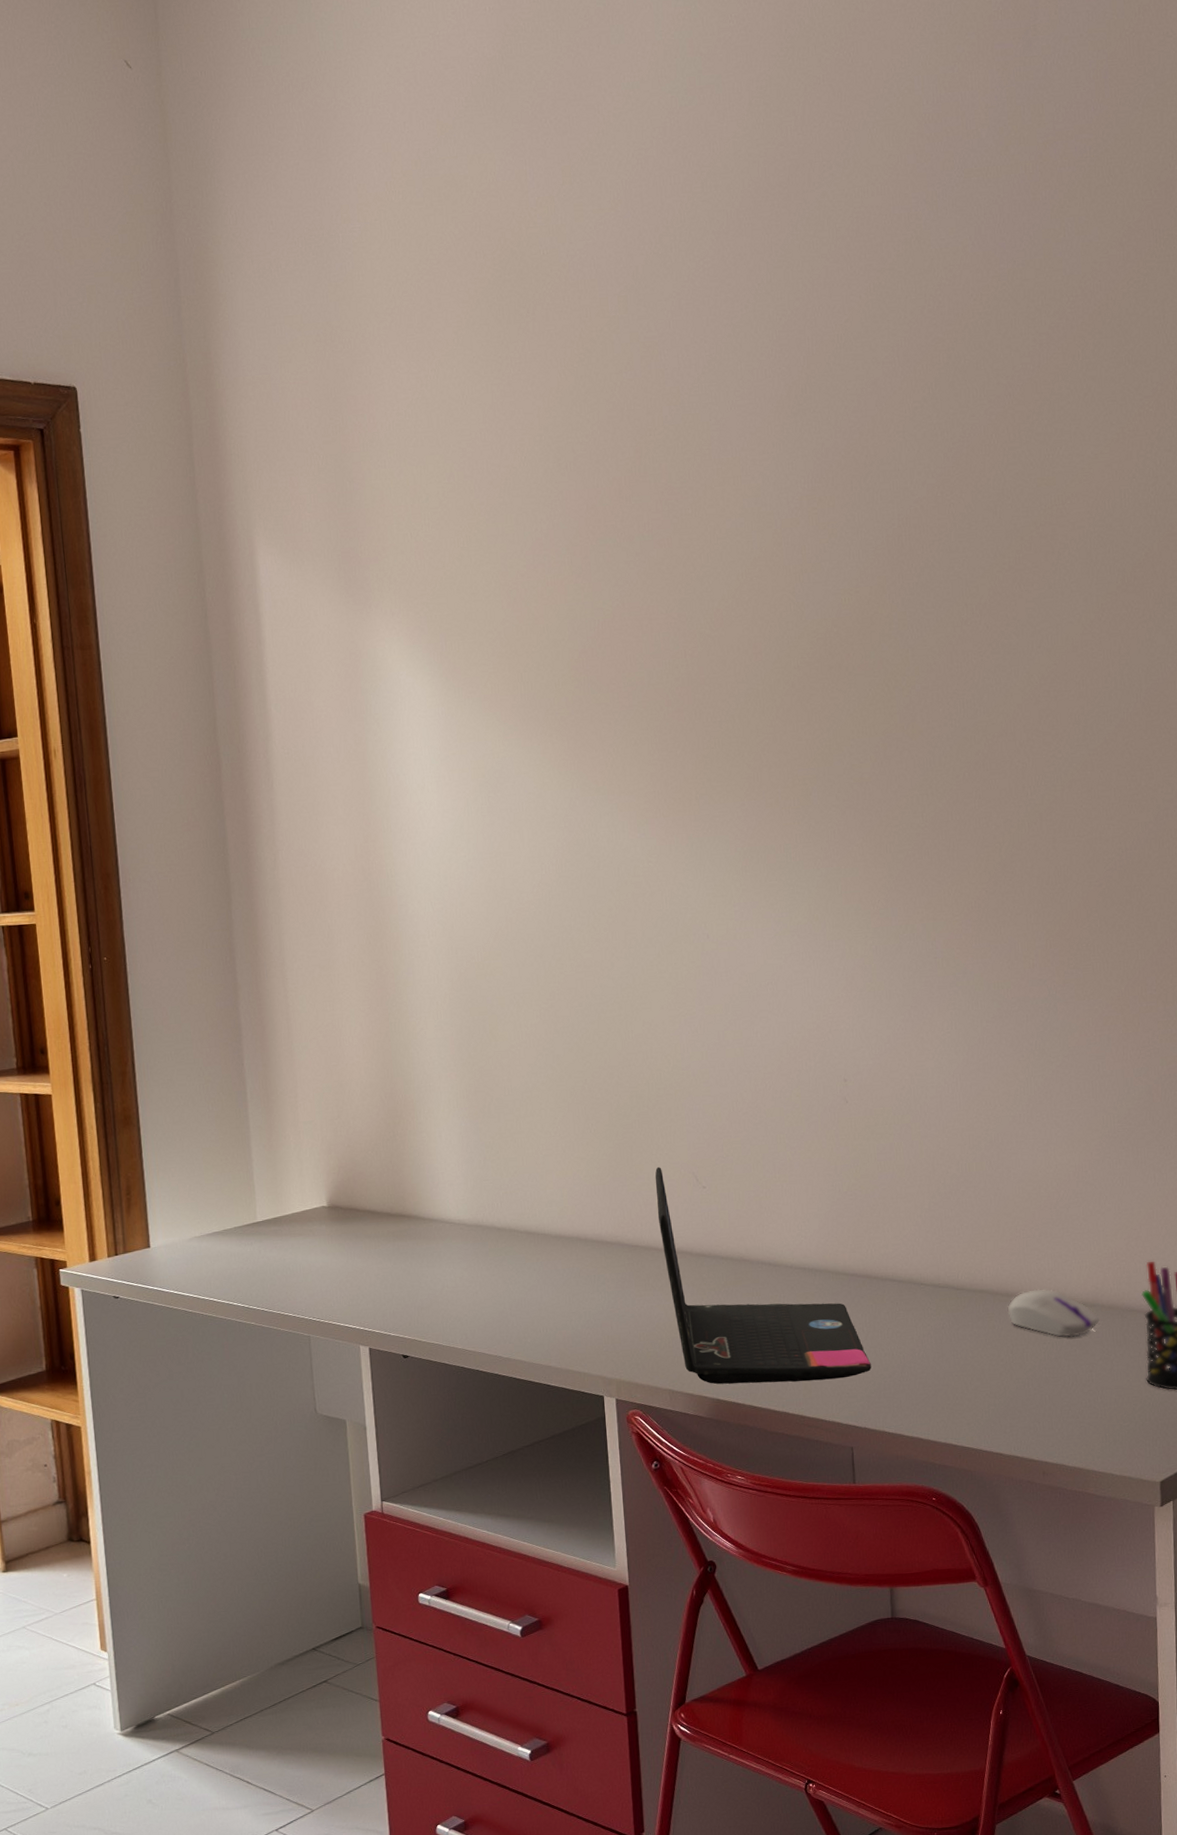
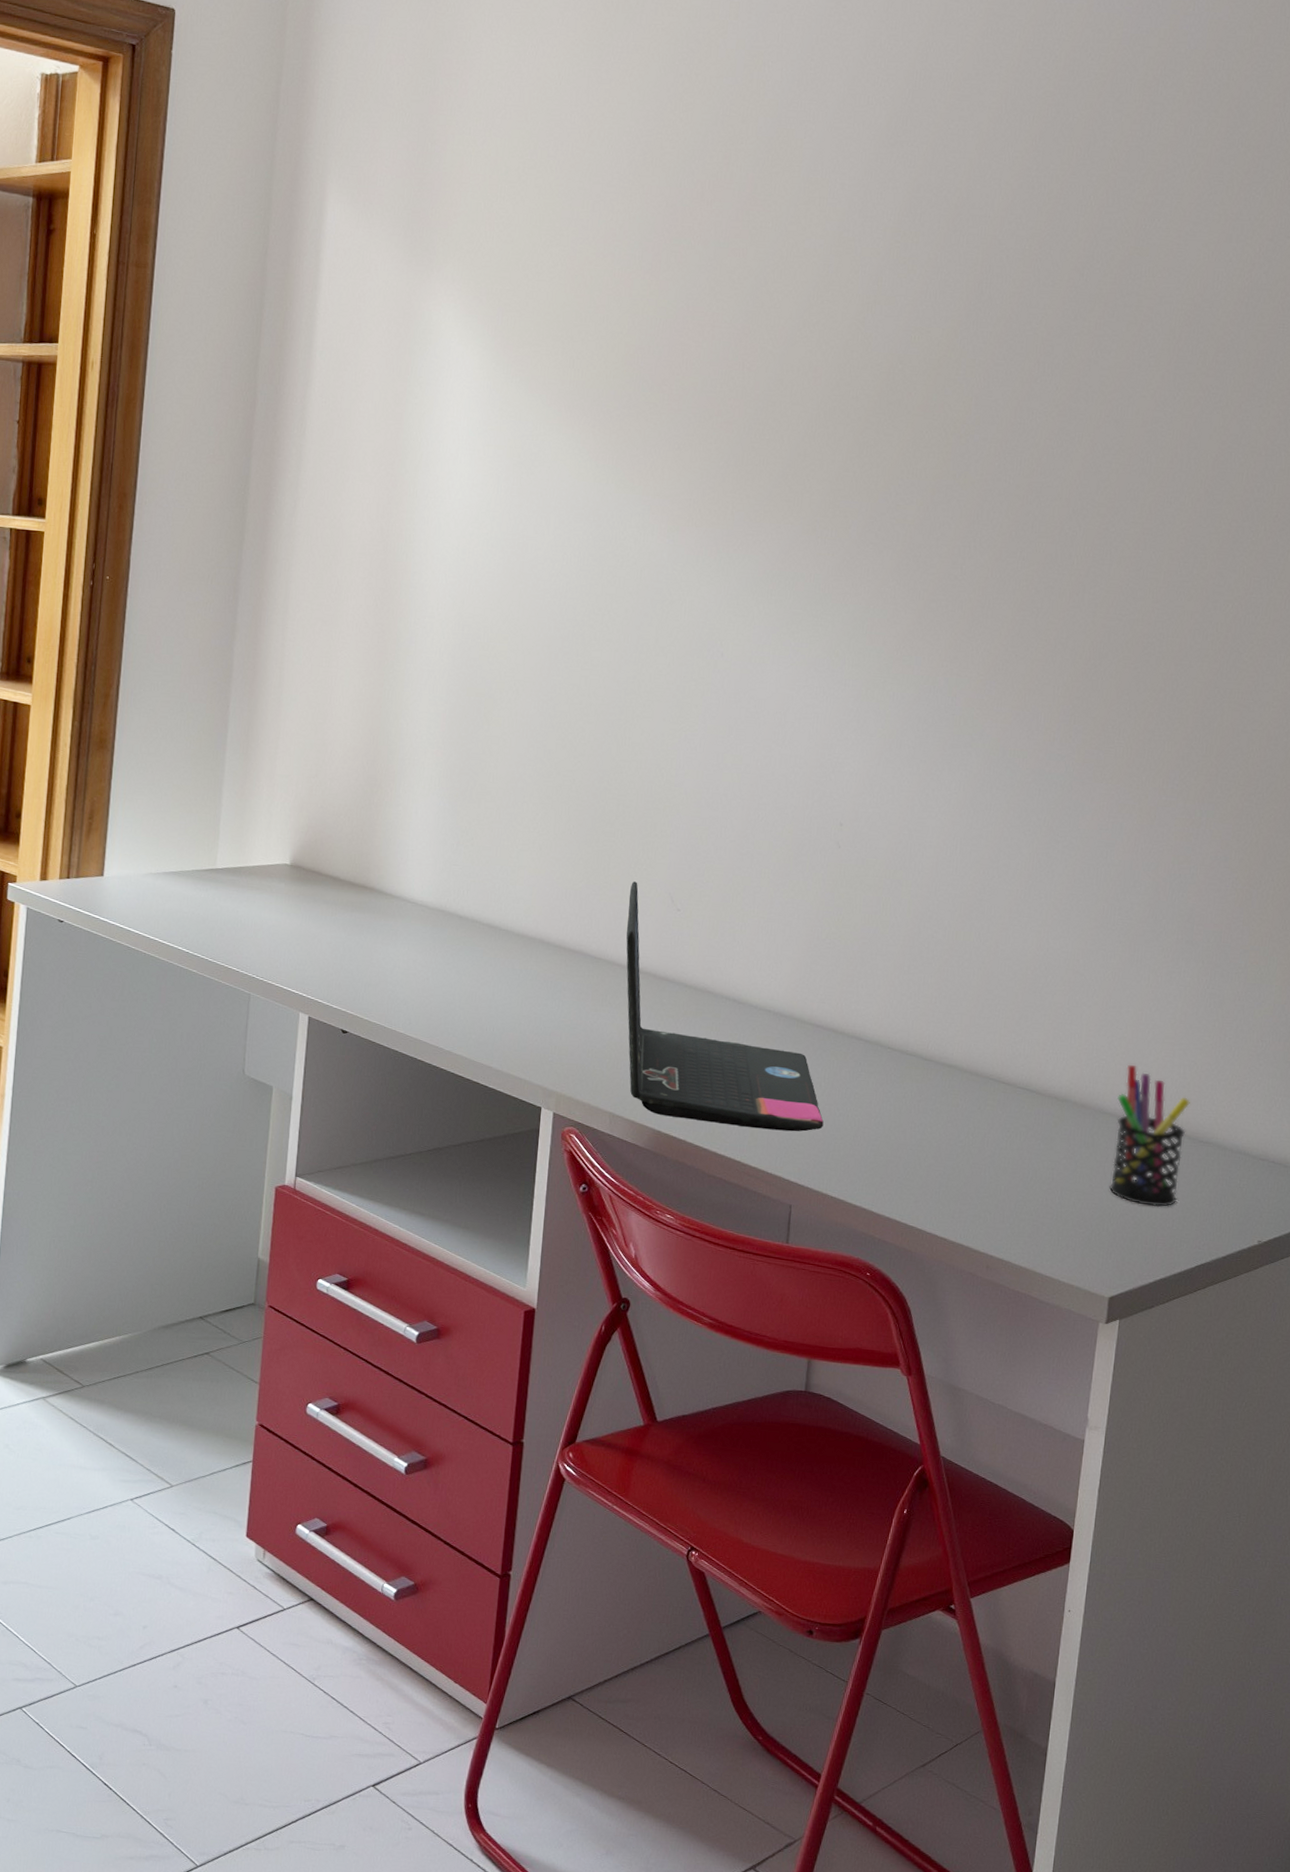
computer mouse: present [1007,1289,1101,1337] -> none [974,1073,1070,1130]

